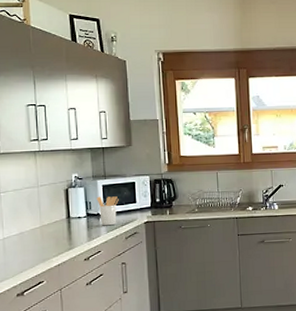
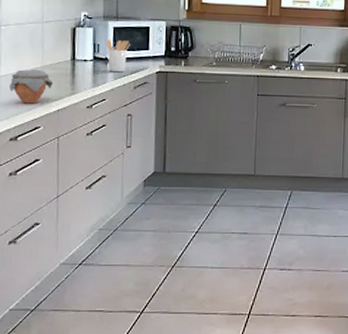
jar: none [12,230,51,262] -> present [8,69,53,104]

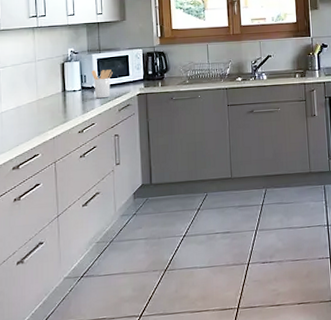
jar: present [8,69,53,104] -> none [9,103,47,135]

